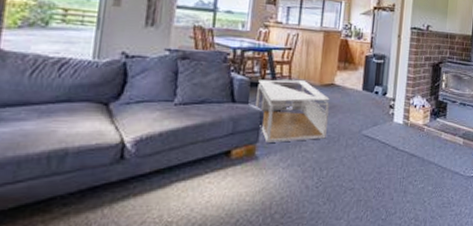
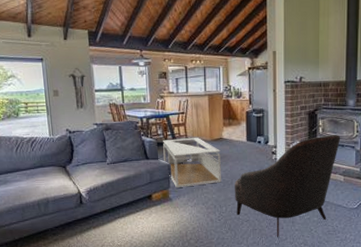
armchair: none [339,91,463,211] -> present [235,135,341,237]

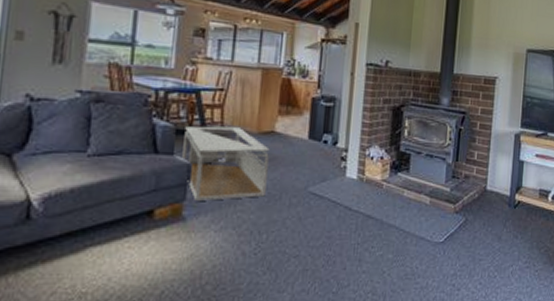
armchair: present [235,135,341,237] -> none [282,140,430,283]

